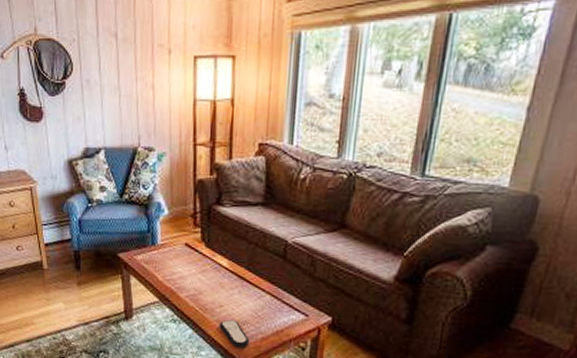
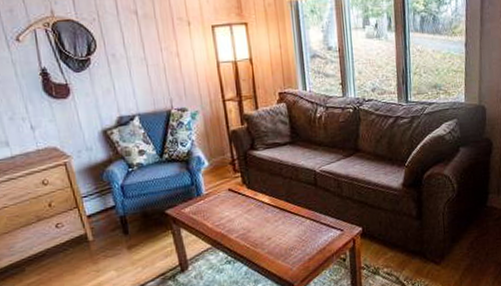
remote control: present [219,319,250,348] -> none [270,248,299,273]

